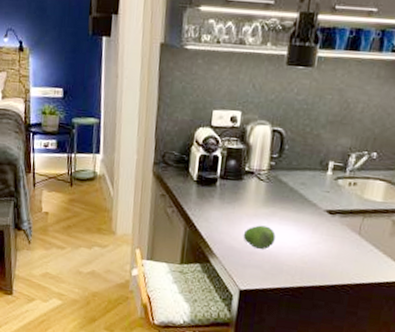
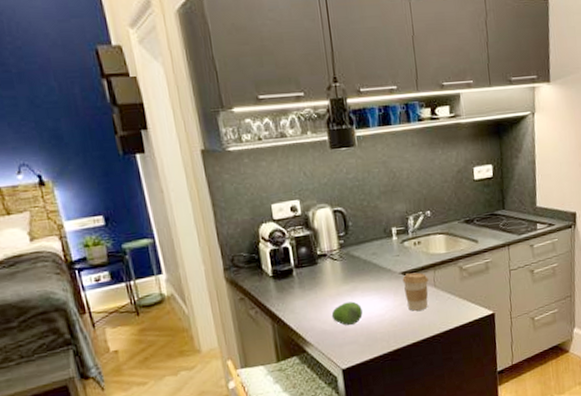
coffee cup: none [324,213,355,255] -> present [402,272,429,311]

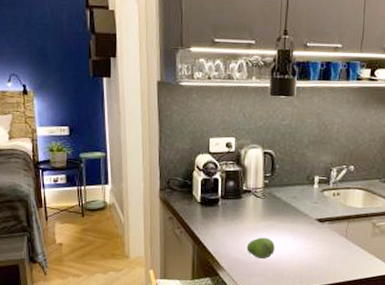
coffee cup: present [402,272,429,311] -> none [316,221,341,257]

